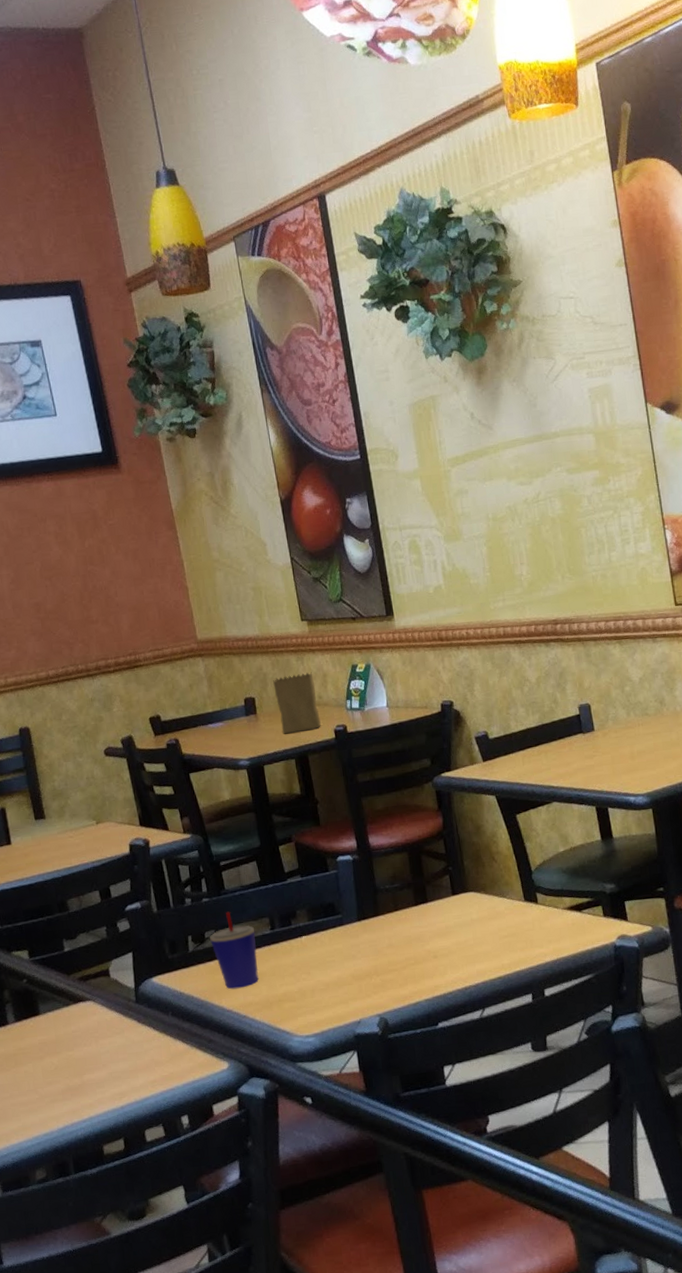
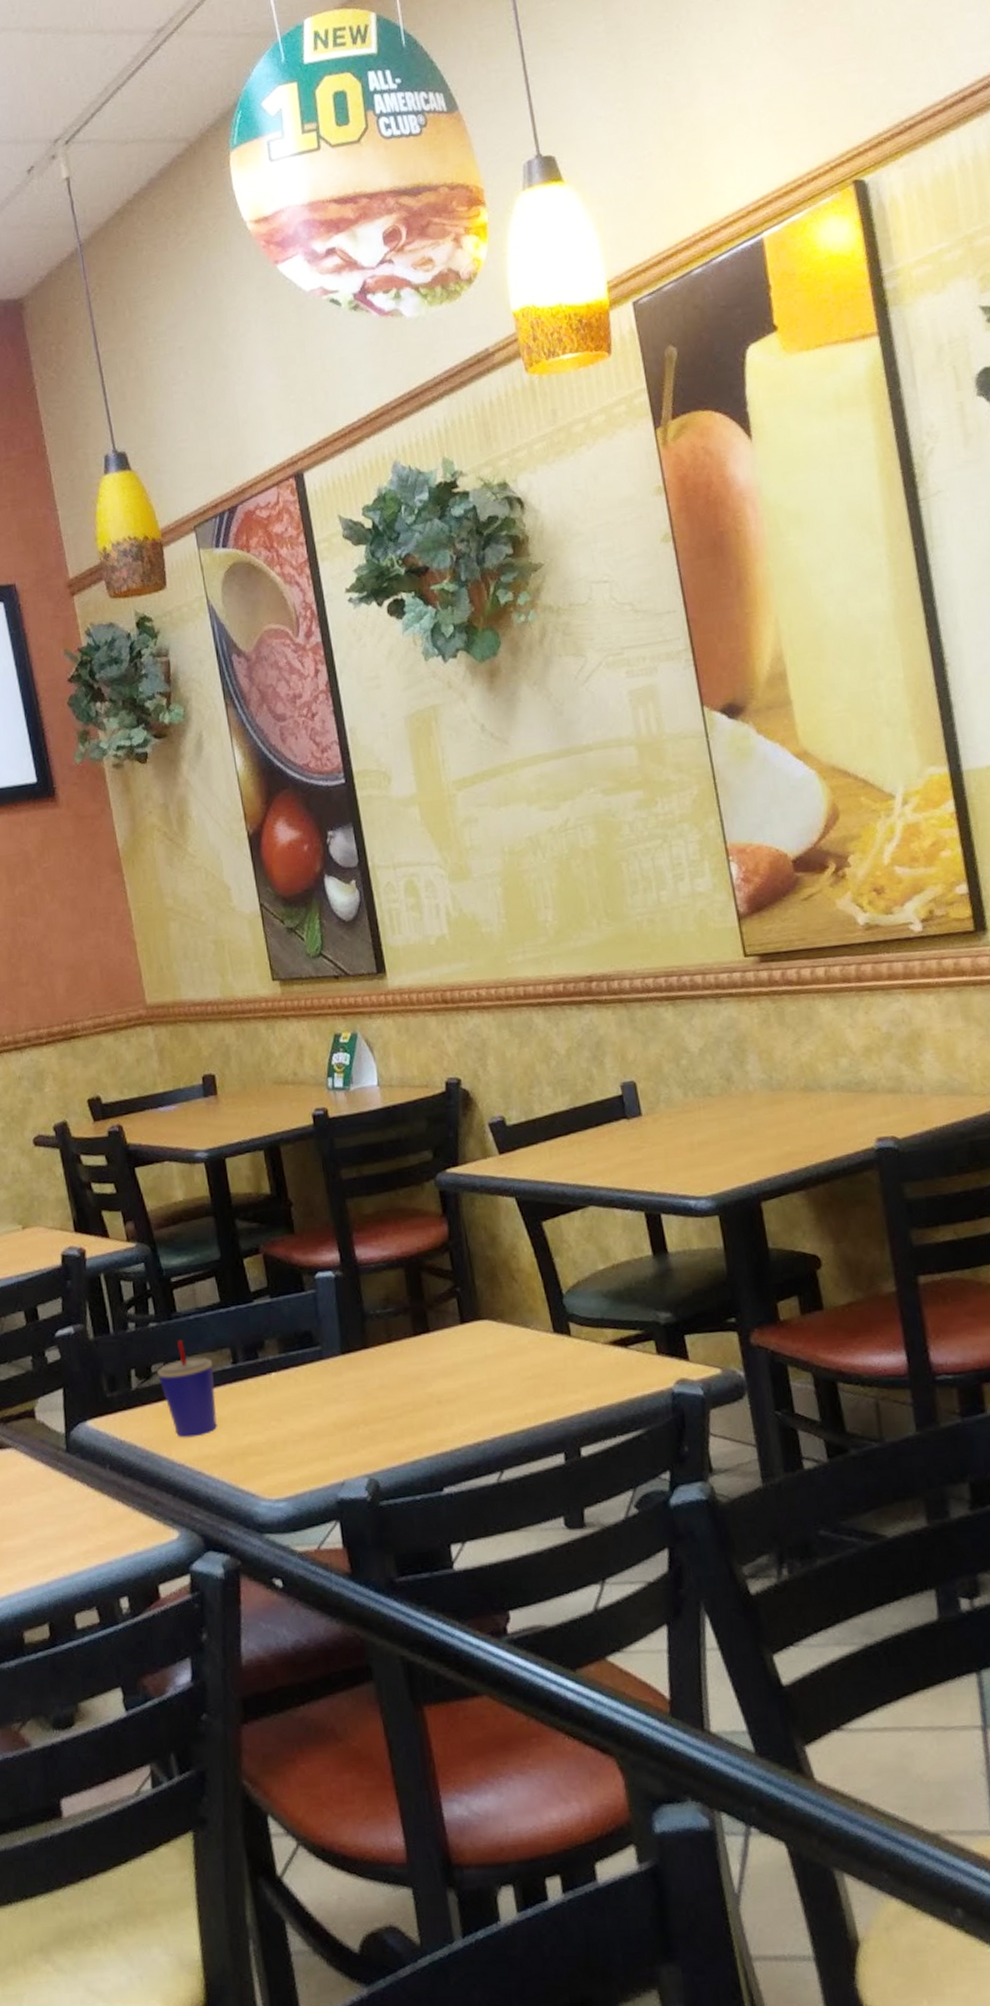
paper bag: present [273,672,321,733] -> none [237,1043,296,1119]

